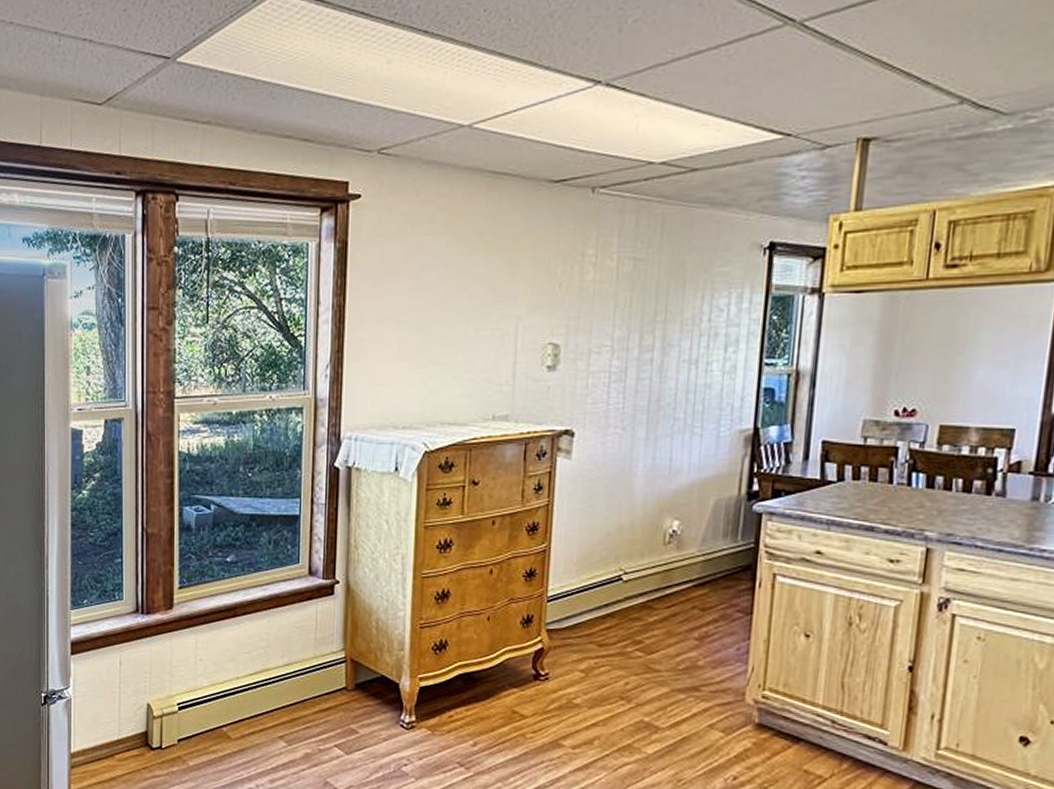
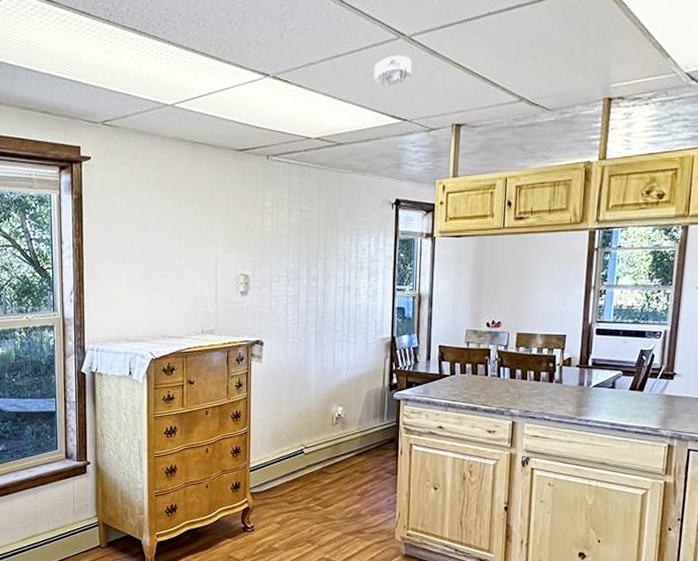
smoke detector: none [746,47,802,90] -> present [373,54,411,86]

